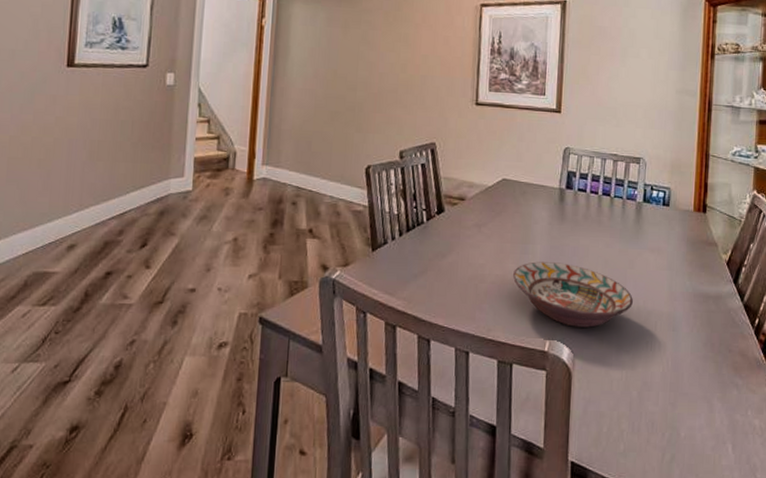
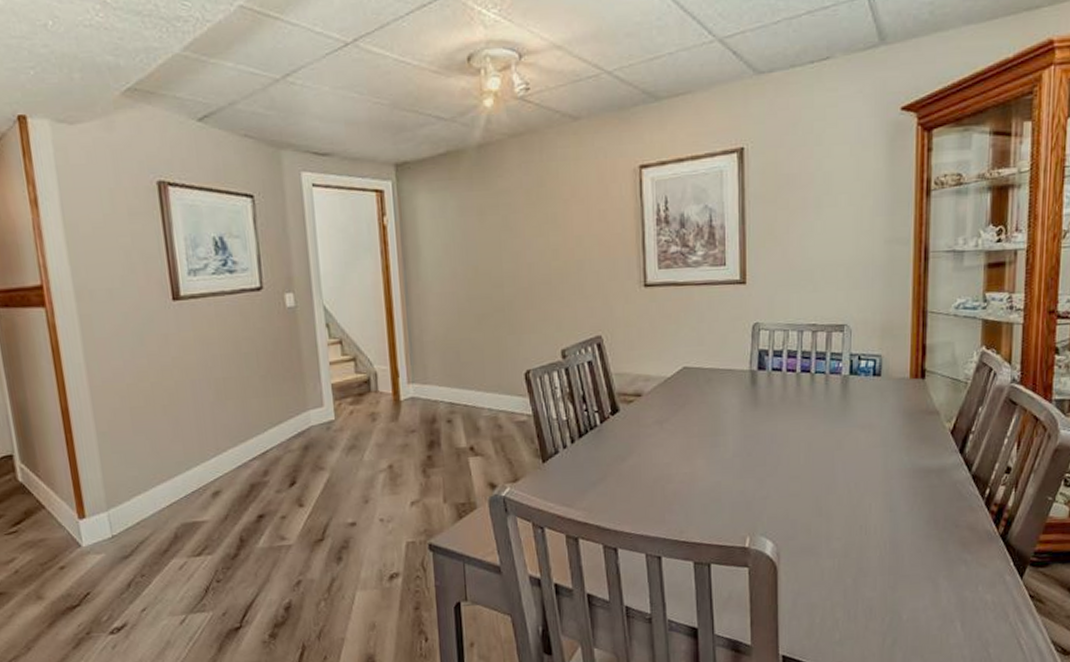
decorative bowl: present [512,261,633,328] -> none [703,452,843,519]

